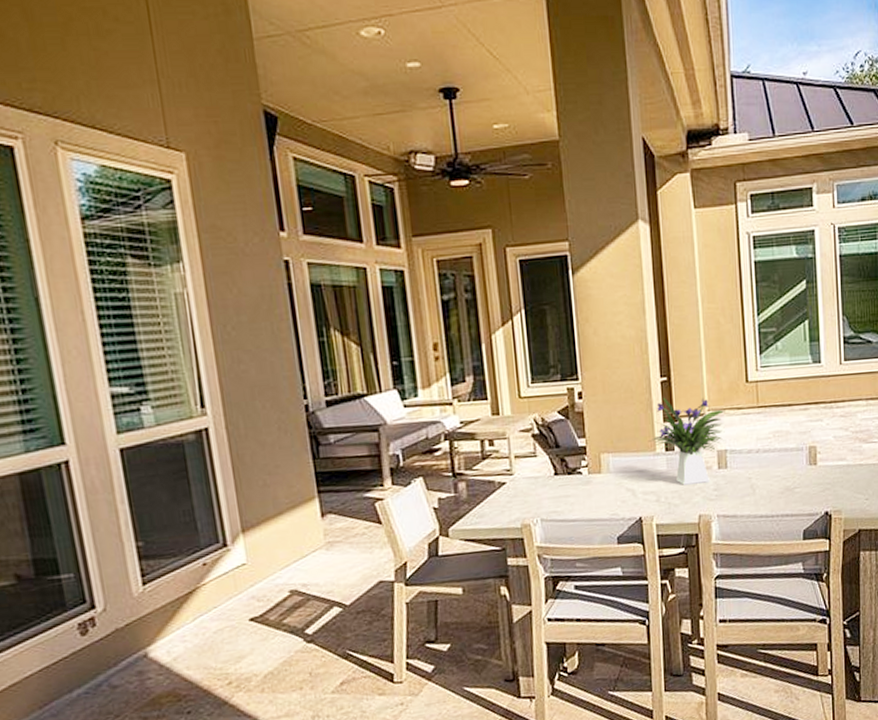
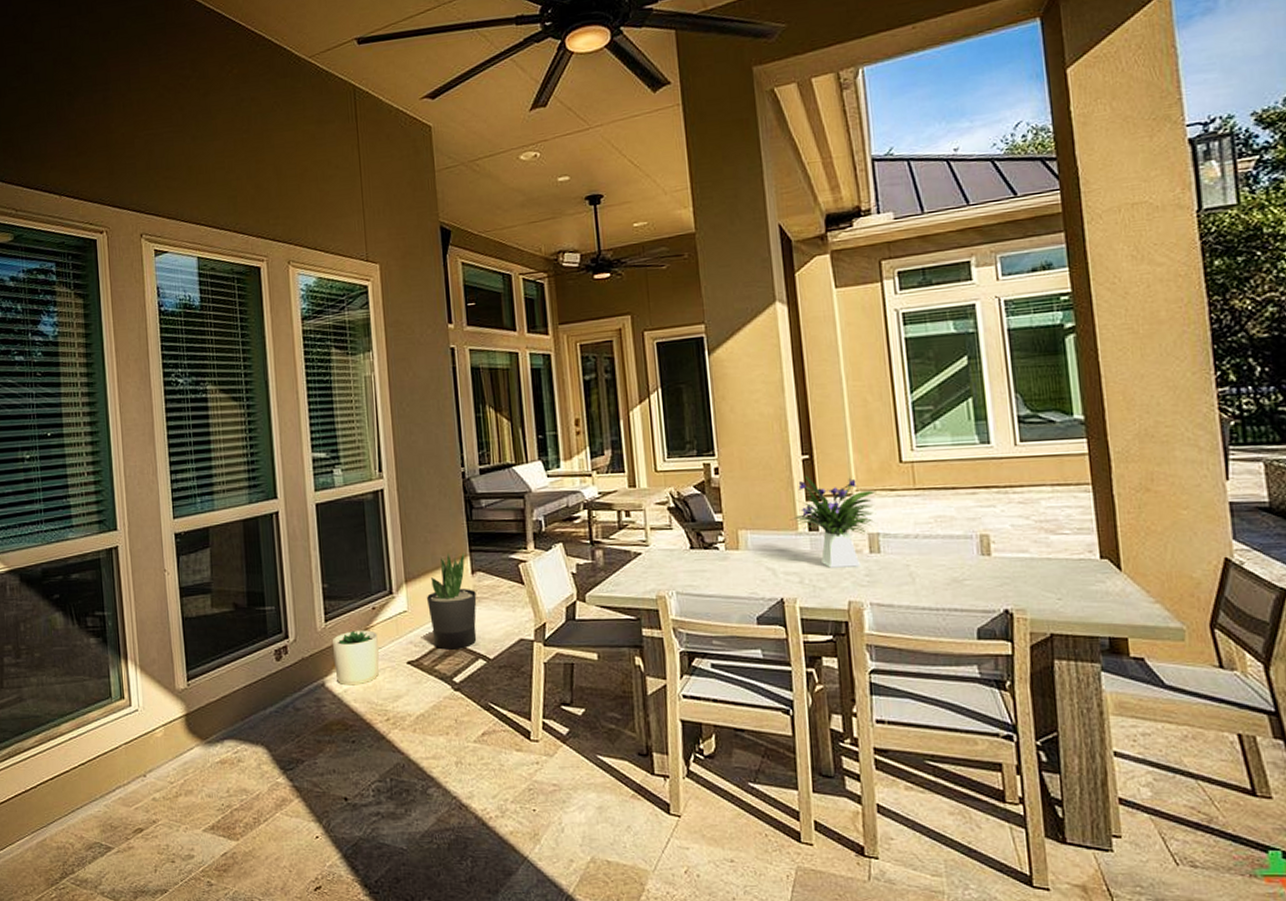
planter: none [153,589,216,653] -> present [332,630,380,686]
planter: none [268,494,331,601] -> present [426,553,477,650]

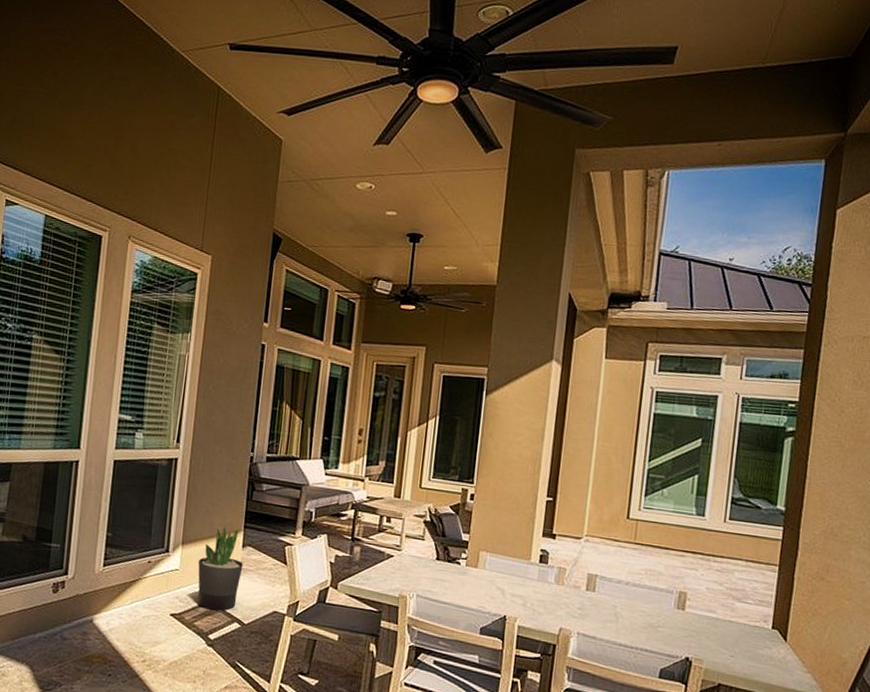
planter: present [332,630,380,686] -> none [104,578,149,627]
flower arrangement: present [790,475,877,568] -> none [526,515,602,600]

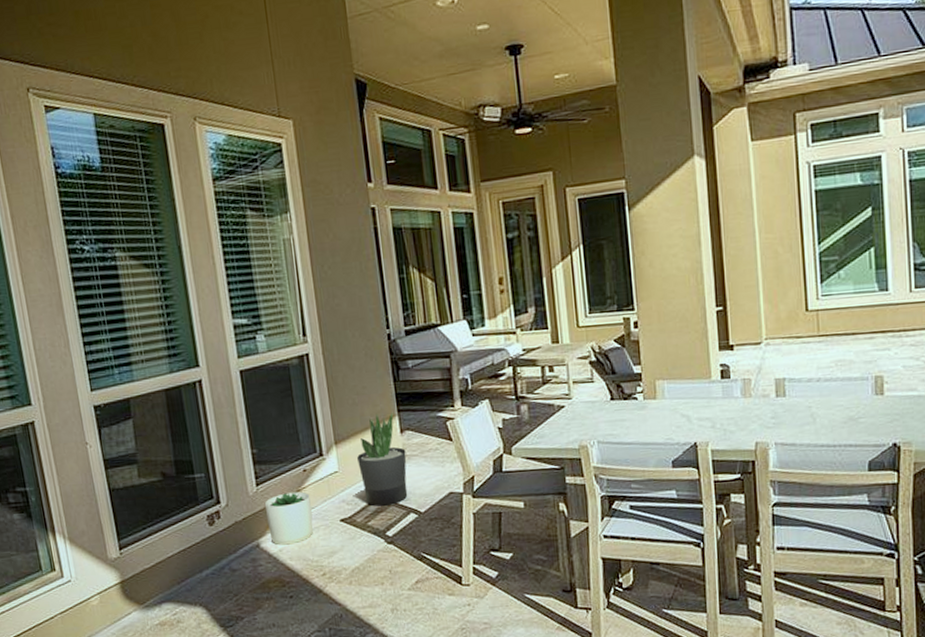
planter: none [104,578,149,627] -> present [264,491,313,545]

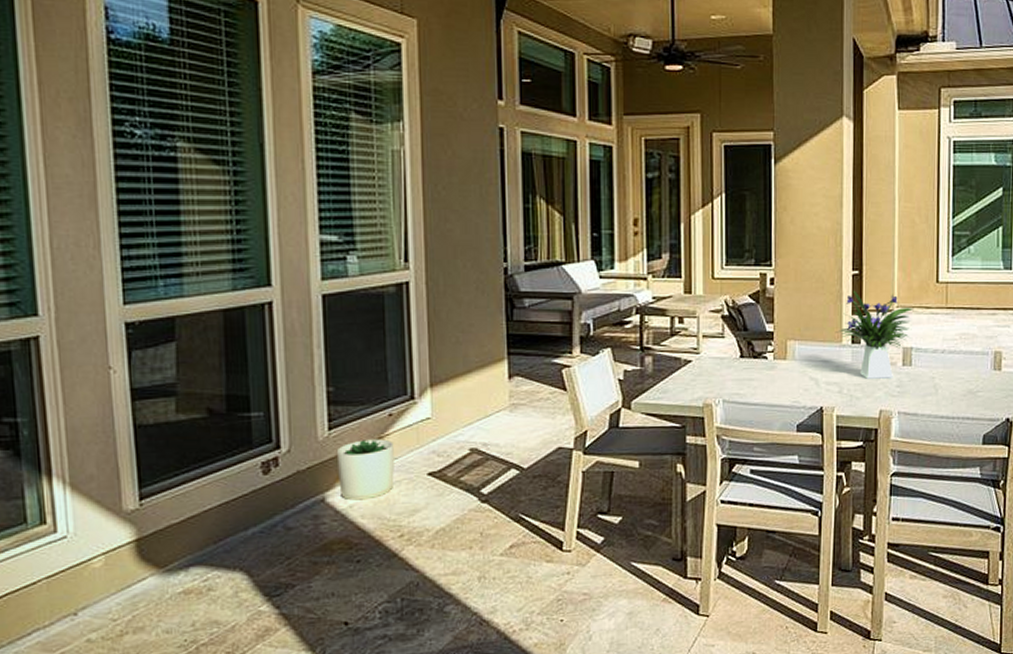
planter: present [356,413,408,506] -> none [454,355,513,460]
flower arrangement: none [704,326,784,413] -> present [836,290,914,379]

